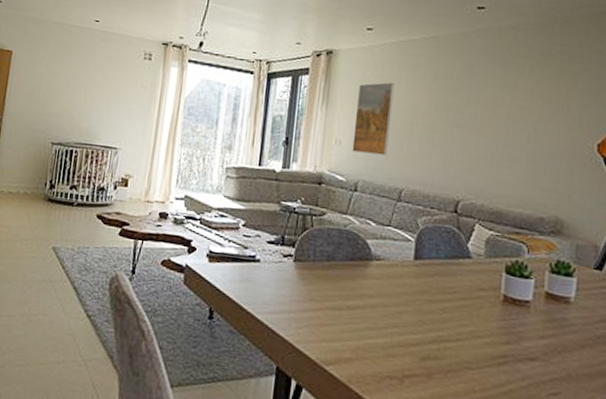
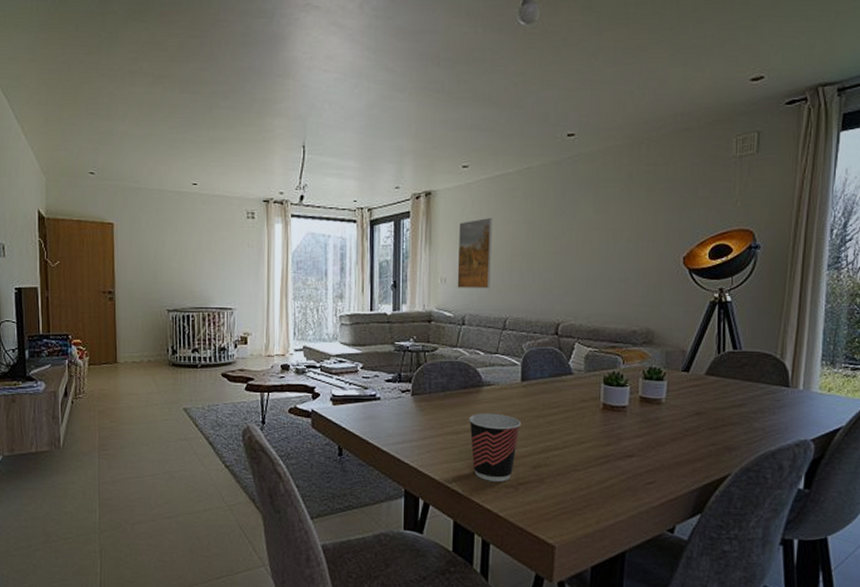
cup: none [353,289,411,372] -> present [468,413,521,482]

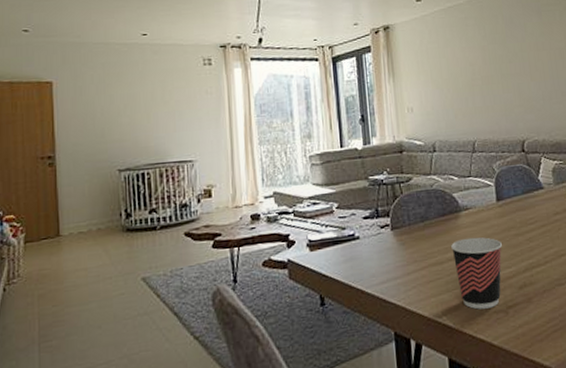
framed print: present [457,218,493,288] -> none [419,47,456,116]

